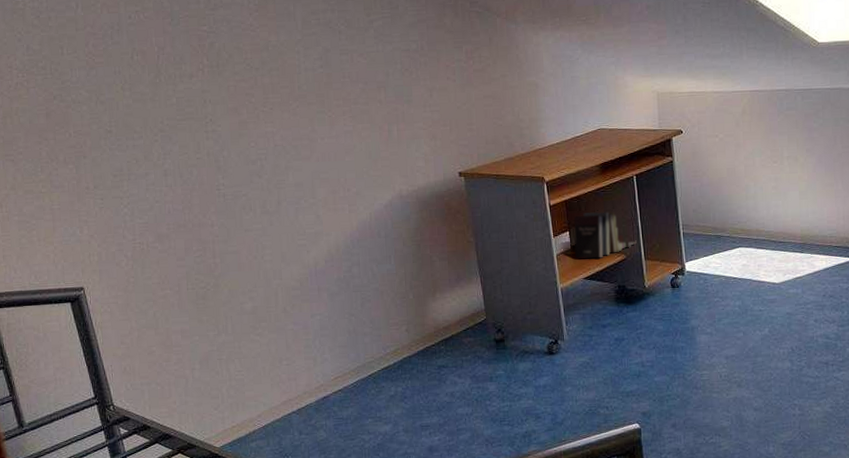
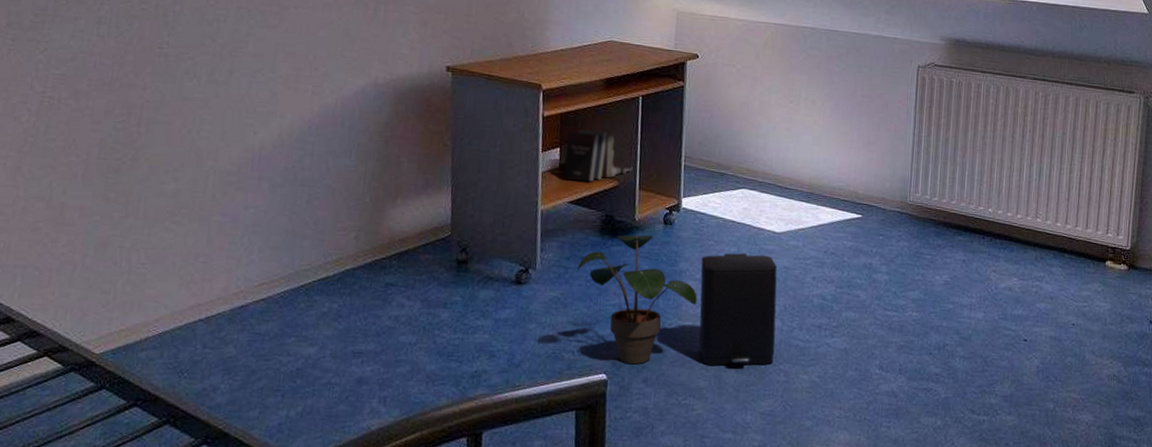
potted plant: none [600,298,711,413] -> present [577,234,697,365]
pedal bin: none [710,304,788,408] -> present [699,253,778,366]

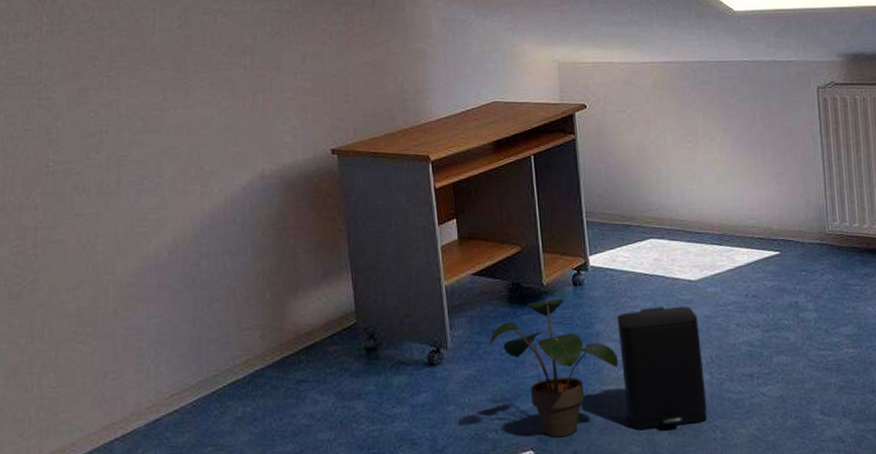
books: present [563,128,633,182] -> none [462,194,534,251]

